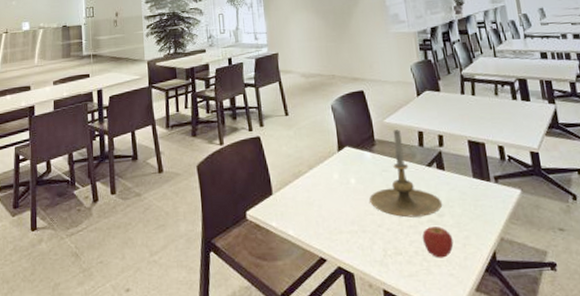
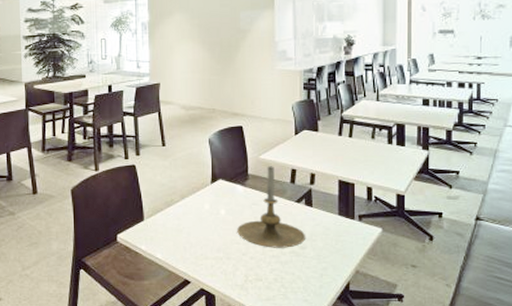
apple: present [422,227,454,258] -> none [283,258,311,286]

